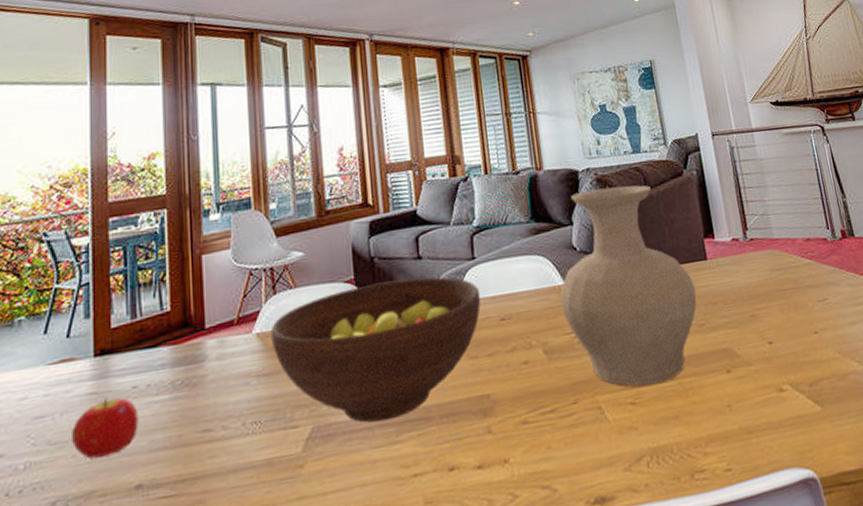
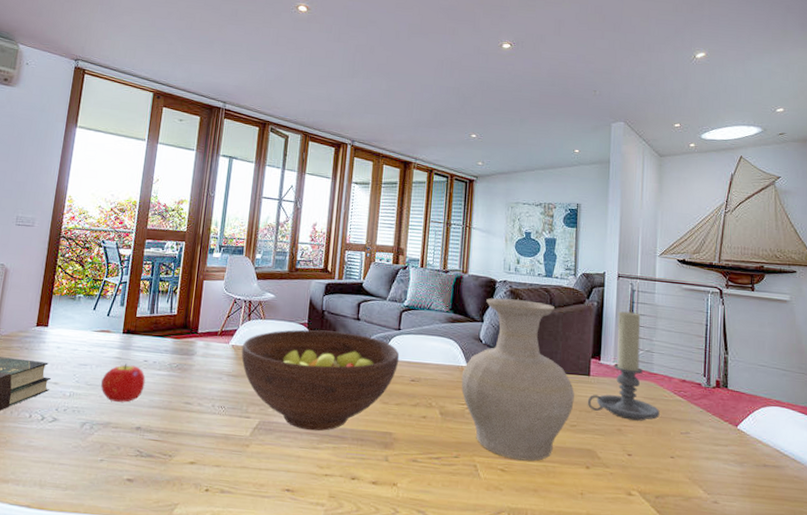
candle holder: none [710,172,792,302] -> present [587,311,660,421]

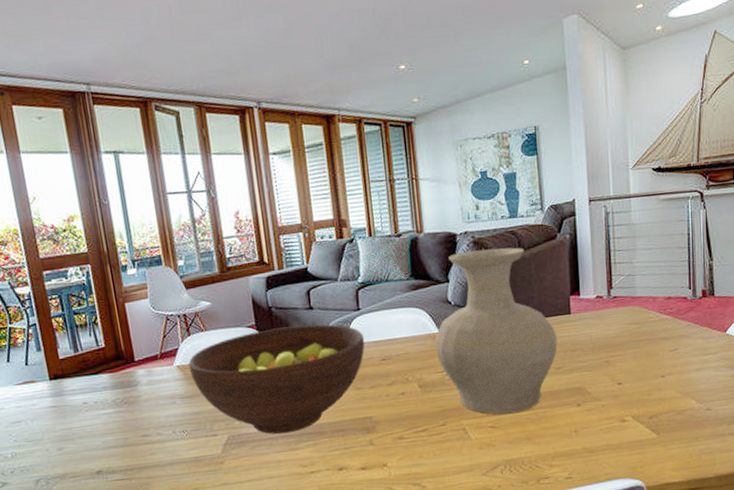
fruit: present [101,363,146,403] -> none [42,410,93,452]
candle holder: present [587,311,660,421] -> none [571,236,647,350]

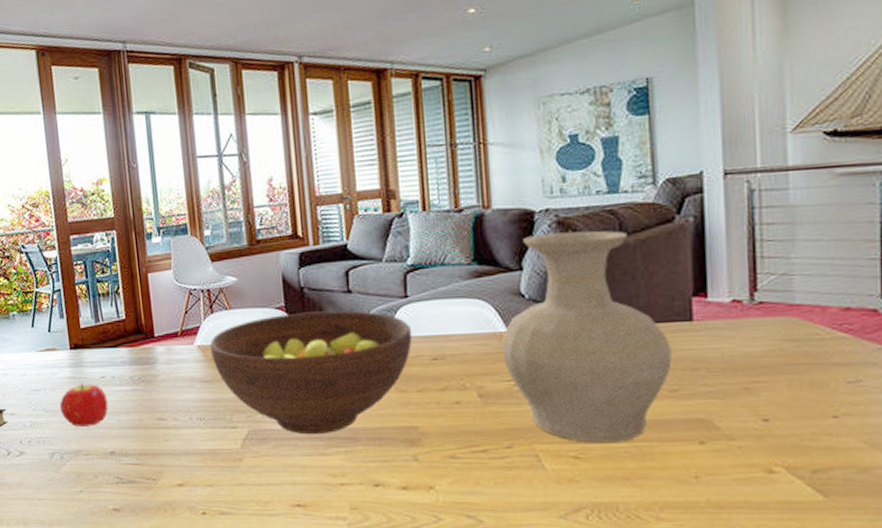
fruit: none [42,410,93,452] -> present [60,383,108,427]

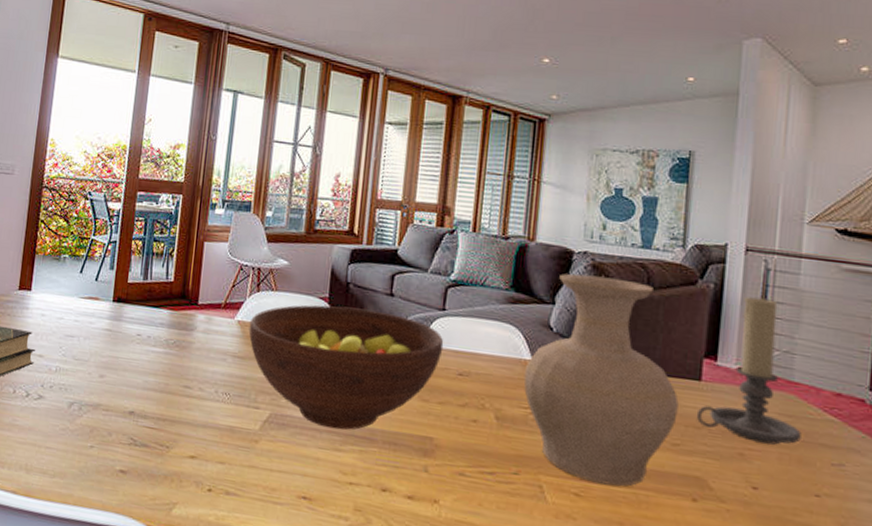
fruit: present [60,383,108,427] -> none [89,337,139,382]
candle holder: none [692,221,810,374] -> present [696,297,801,445]

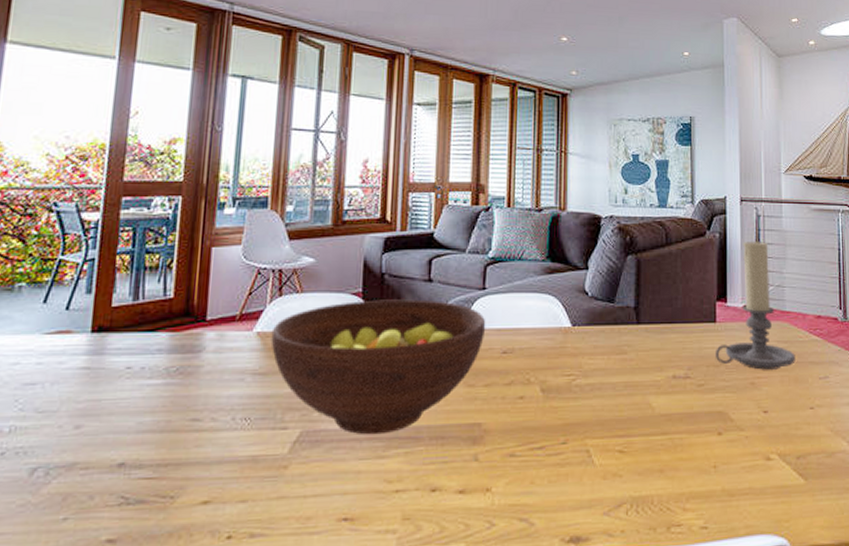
vase: present [523,273,679,487] -> none [565,238,700,436]

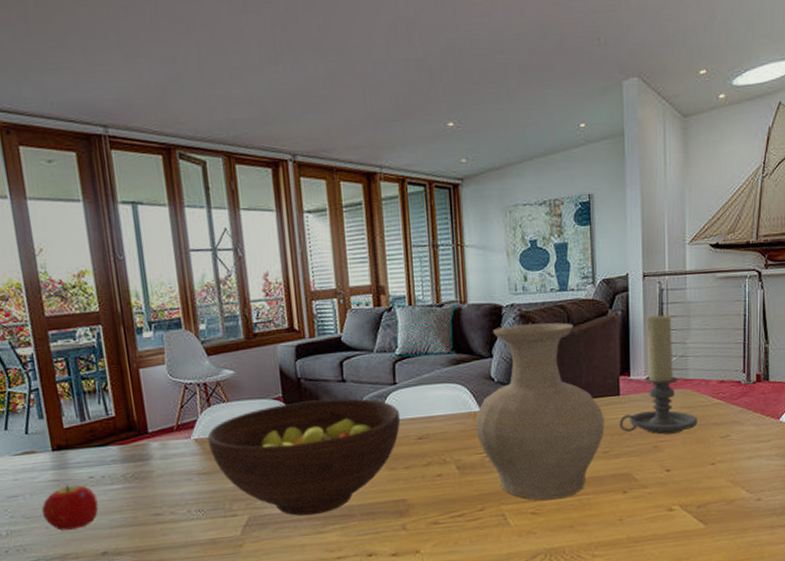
fruit: none [60,375,130,432] -> present [42,485,99,531]
vase: none [565,238,700,436] -> present [475,322,605,500]

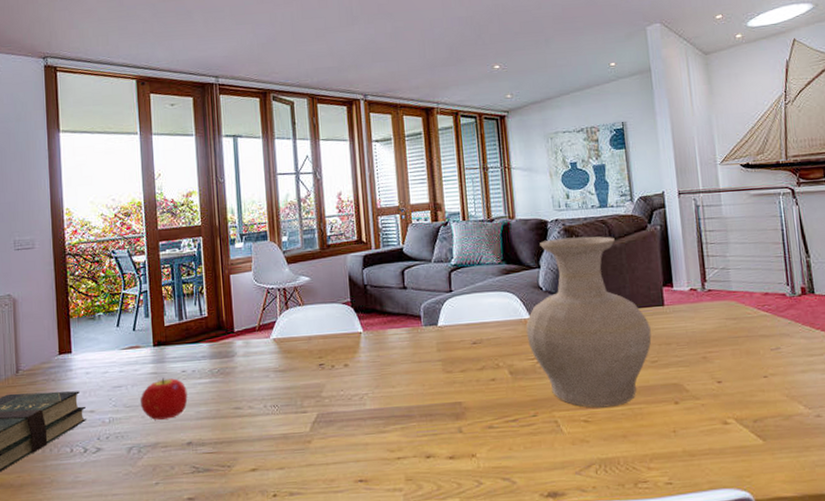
fruit bowl: present [207,398,401,516] -> none [284,304,456,415]
candle holder: present [619,314,698,435] -> none [665,229,746,346]

